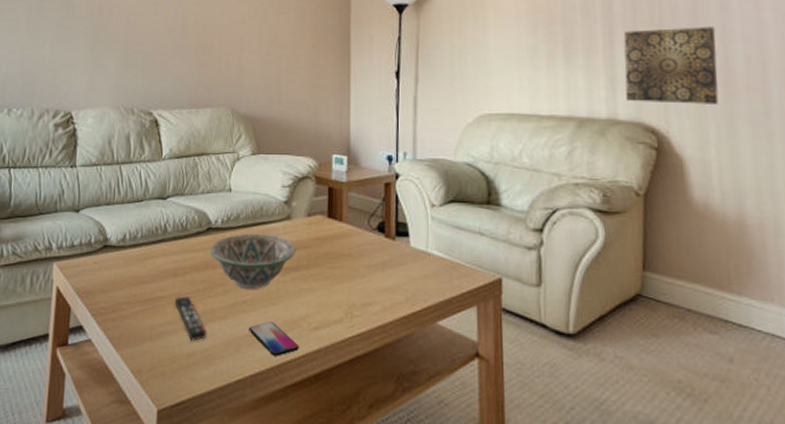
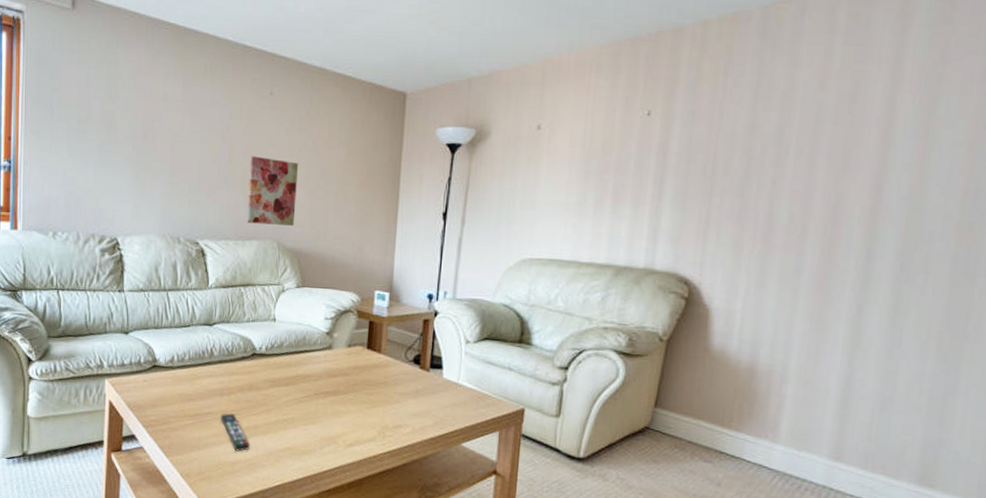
wall art: none [199,25,251,91] -> present [246,156,299,226]
decorative bowl: present [210,233,295,290] -> none [254,360,335,410]
smartphone: present [249,322,299,356] -> none [289,438,334,467]
wall art: present [623,27,719,106] -> none [666,182,765,260]

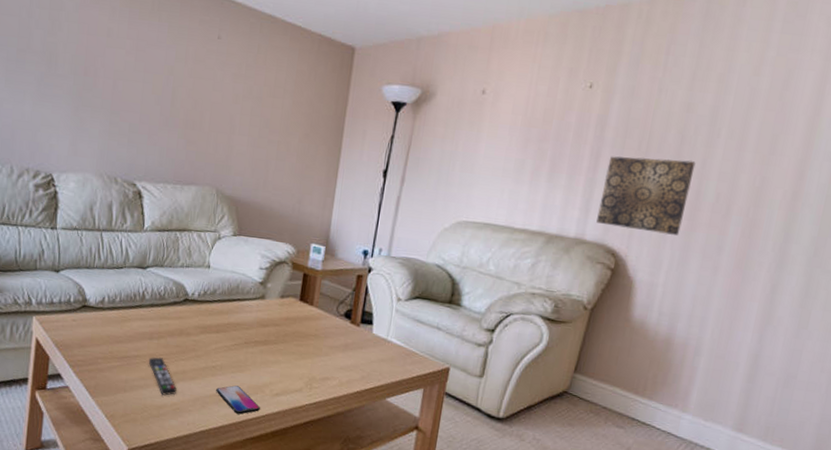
wall art: present [246,156,299,226] -> none [186,99,243,173]
smartphone: none [289,438,334,467] -> present [216,385,260,415]
wall art: none [666,182,765,260] -> present [596,156,696,236]

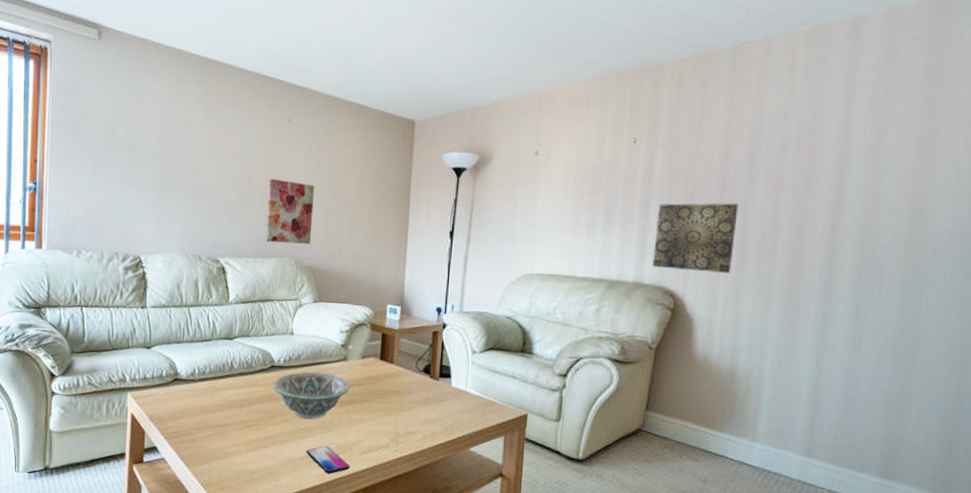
remote control: present [148,356,178,396] -> none [240,423,269,461]
decorative bowl: none [185,307,266,357] -> present [272,371,350,420]
wall art: none [186,99,243,173] -> present [265,178,315,244]

